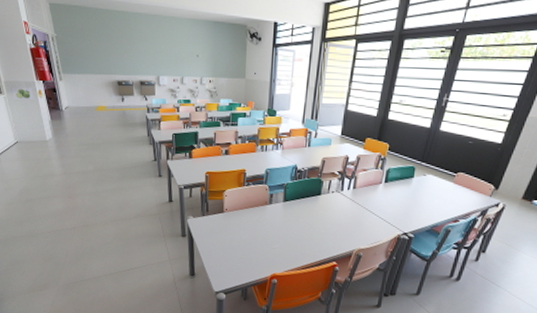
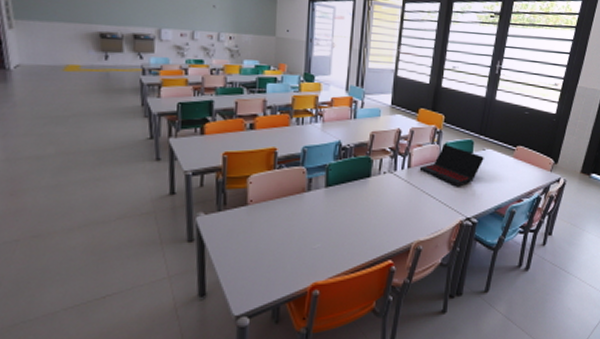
laptop: none [363,169,424,207] -> present [419,143,484,187]

